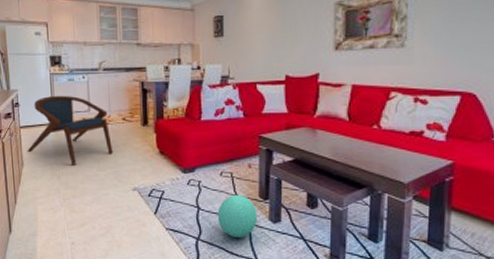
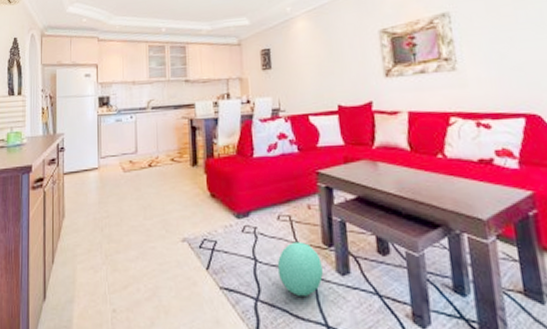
armchair: present [27,95,114,166] -> none [69,137,161,215]

